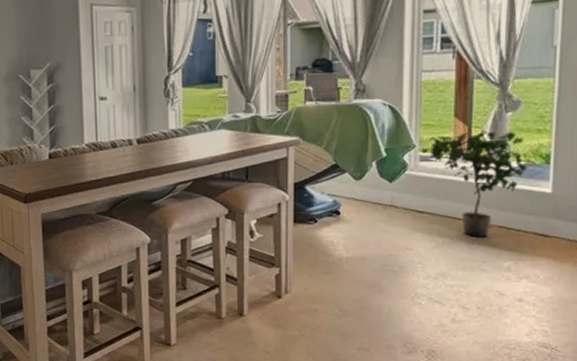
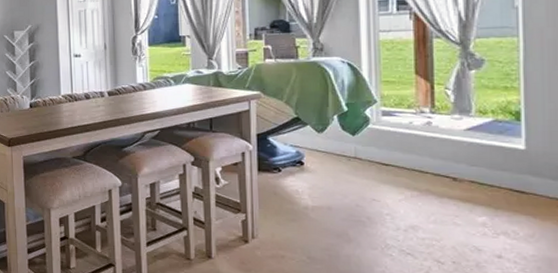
potted plant: present [421,131,537,238] -> none [382,88,506,192]

